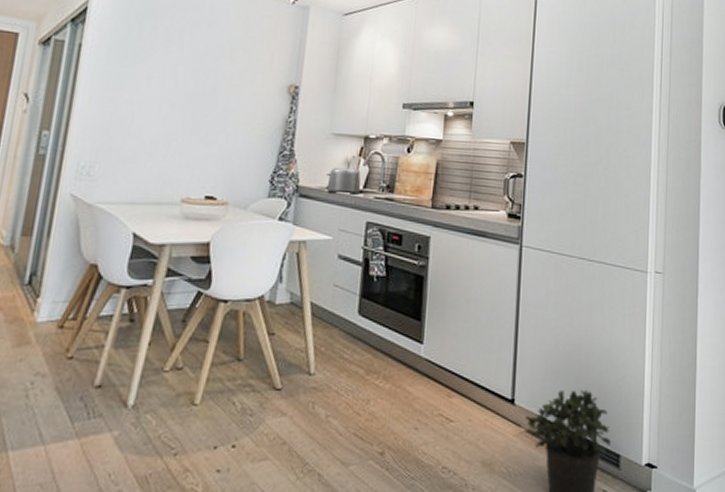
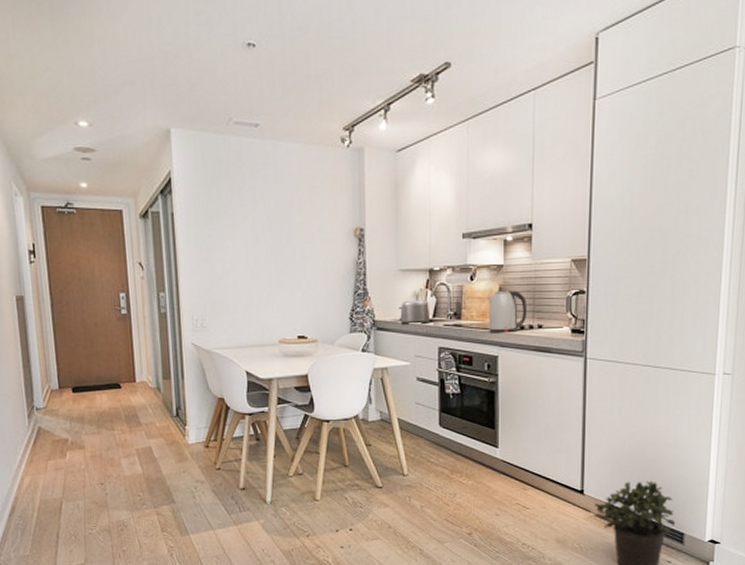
kettle: none [422,165,464,213] -> present [488,290,527,334]

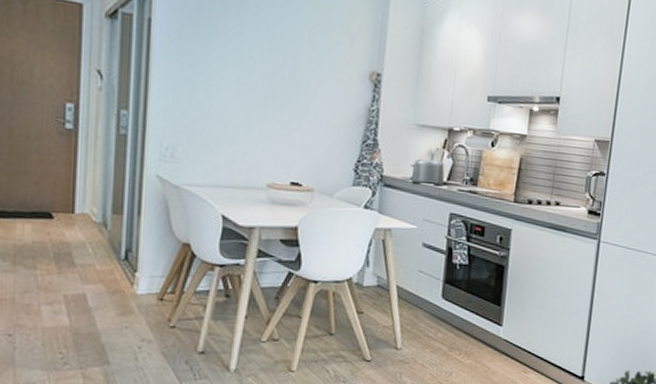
kettle: present [488,290,527,334] -> none [505,160,547,207]

